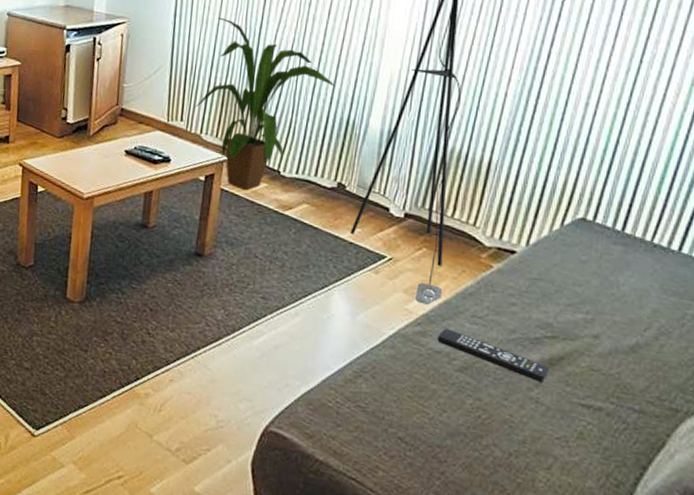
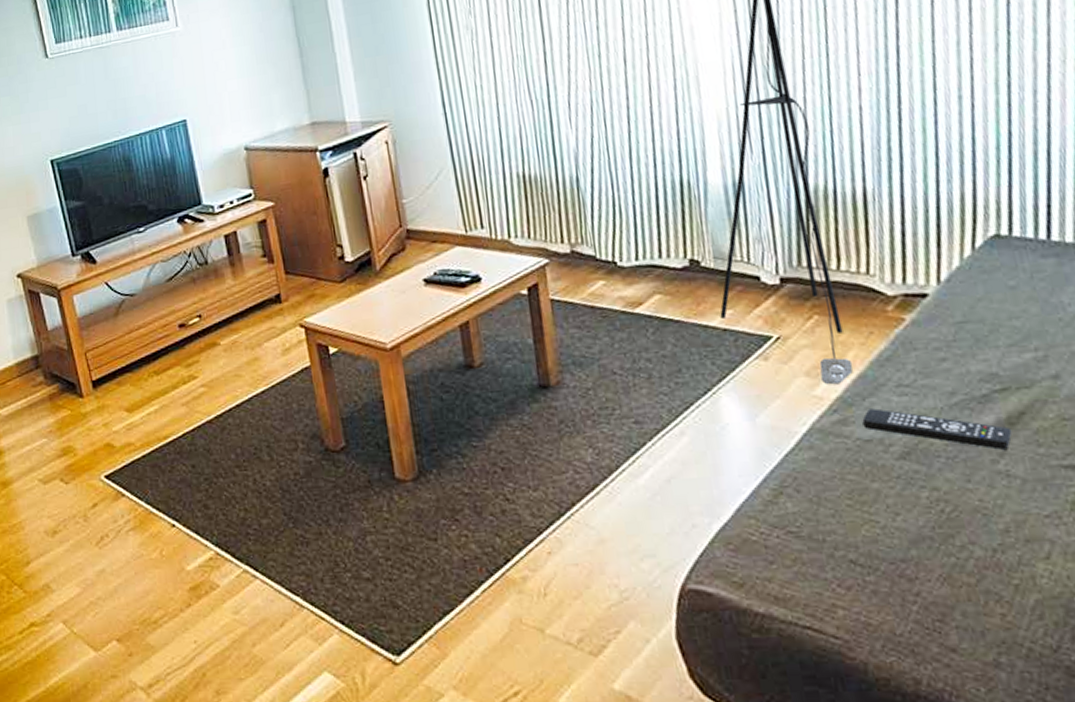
house plant: present [194,17,336,191] -> none [494,94,656,295]

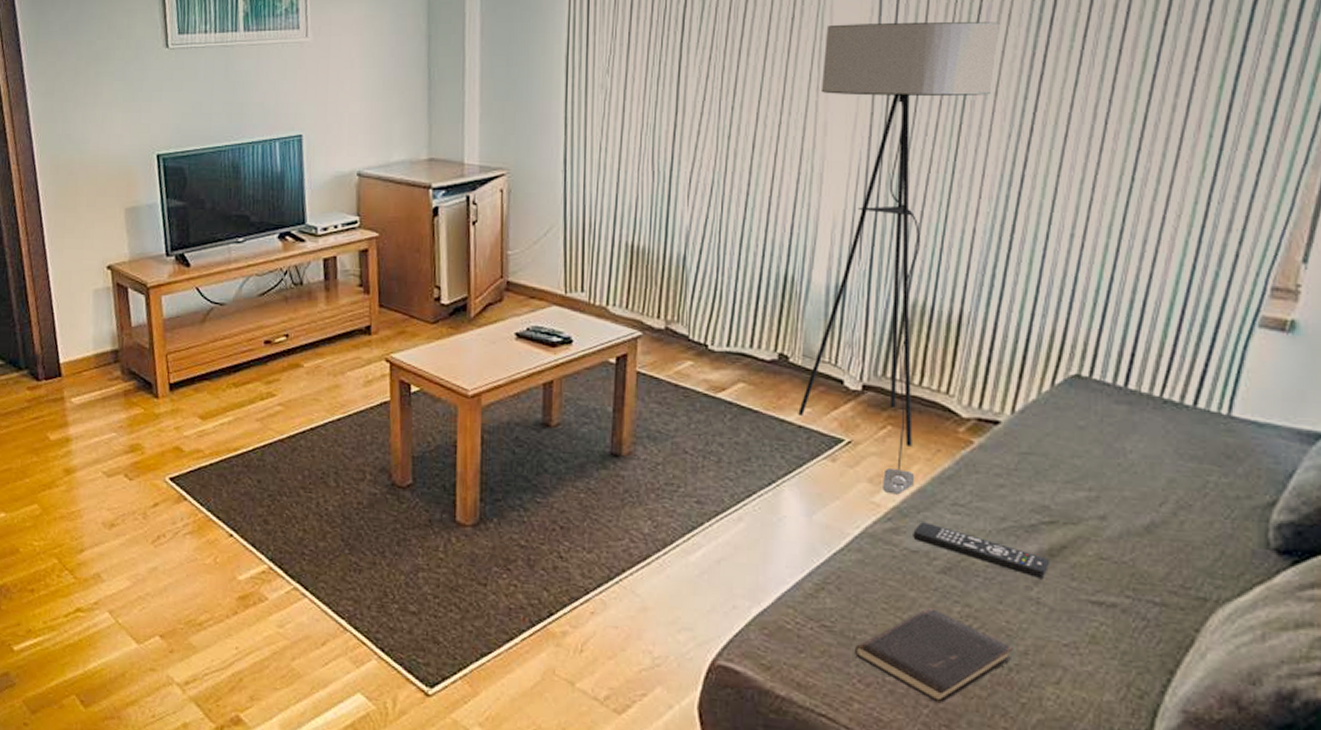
hardcover book: none [827,496,993,598] -> present [855,607,1013,704]

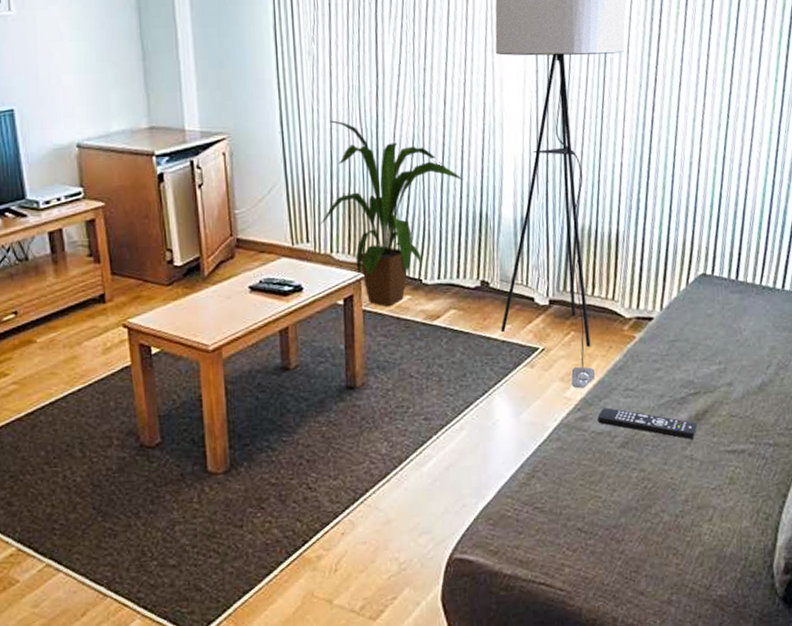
house plant: none [597,160,768,372] -> present [320,120,463,307]
hardcover book: present [855,607,1013,704] -> none [562,476,677,555]

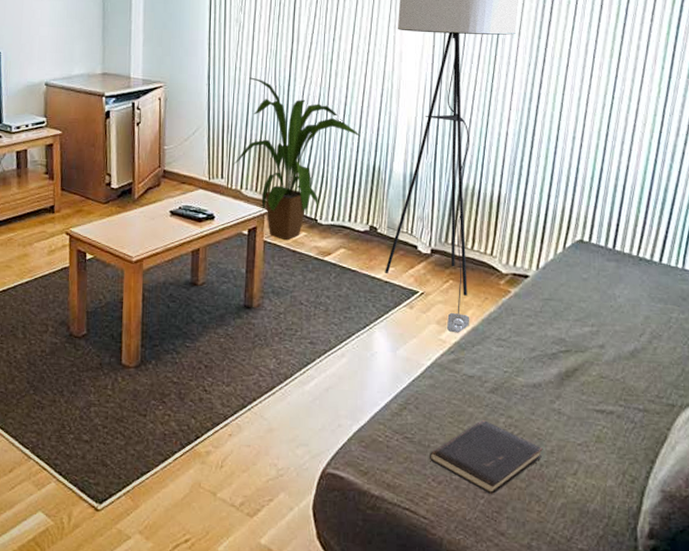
hardcover book: none [562,476,677,555] -> present [430,419,543,495]
remote control: present [597,407,698,440] -> none [470,354,567,395]

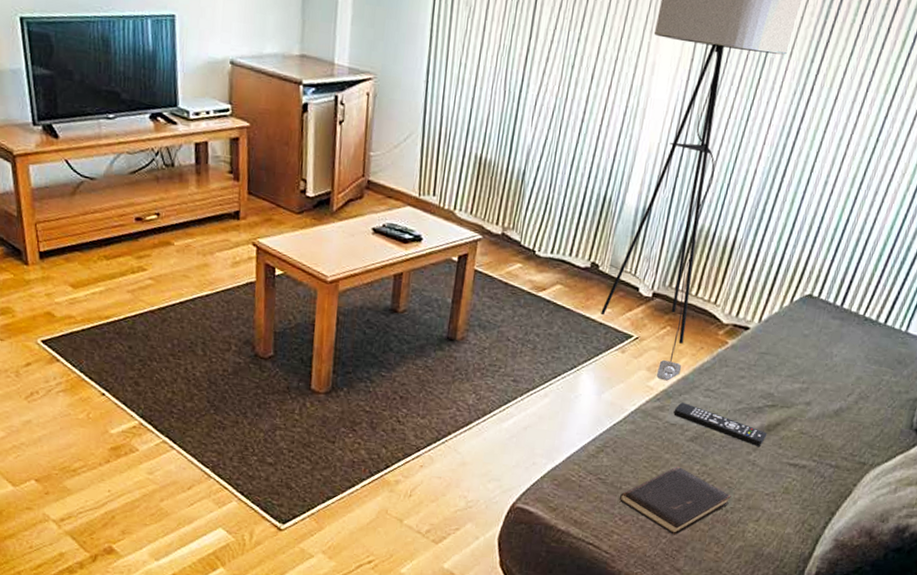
house plant: present [233,77,361,241] -> none [448,77,595,272]
remote control: none [470,354,567,395] -> present [673,402,768,447]

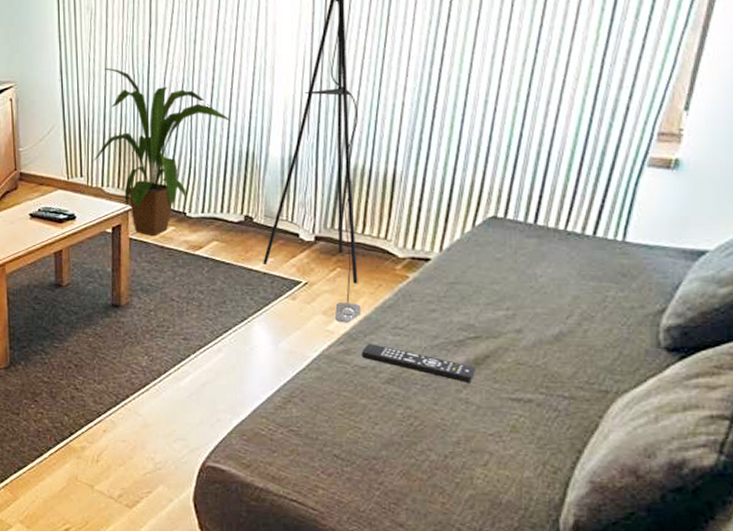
house plant: none [448,77,595,272] -> present [93,68,231,237]
hardcover book: present [620,465,731,536] -> none [318,410,447,487]

